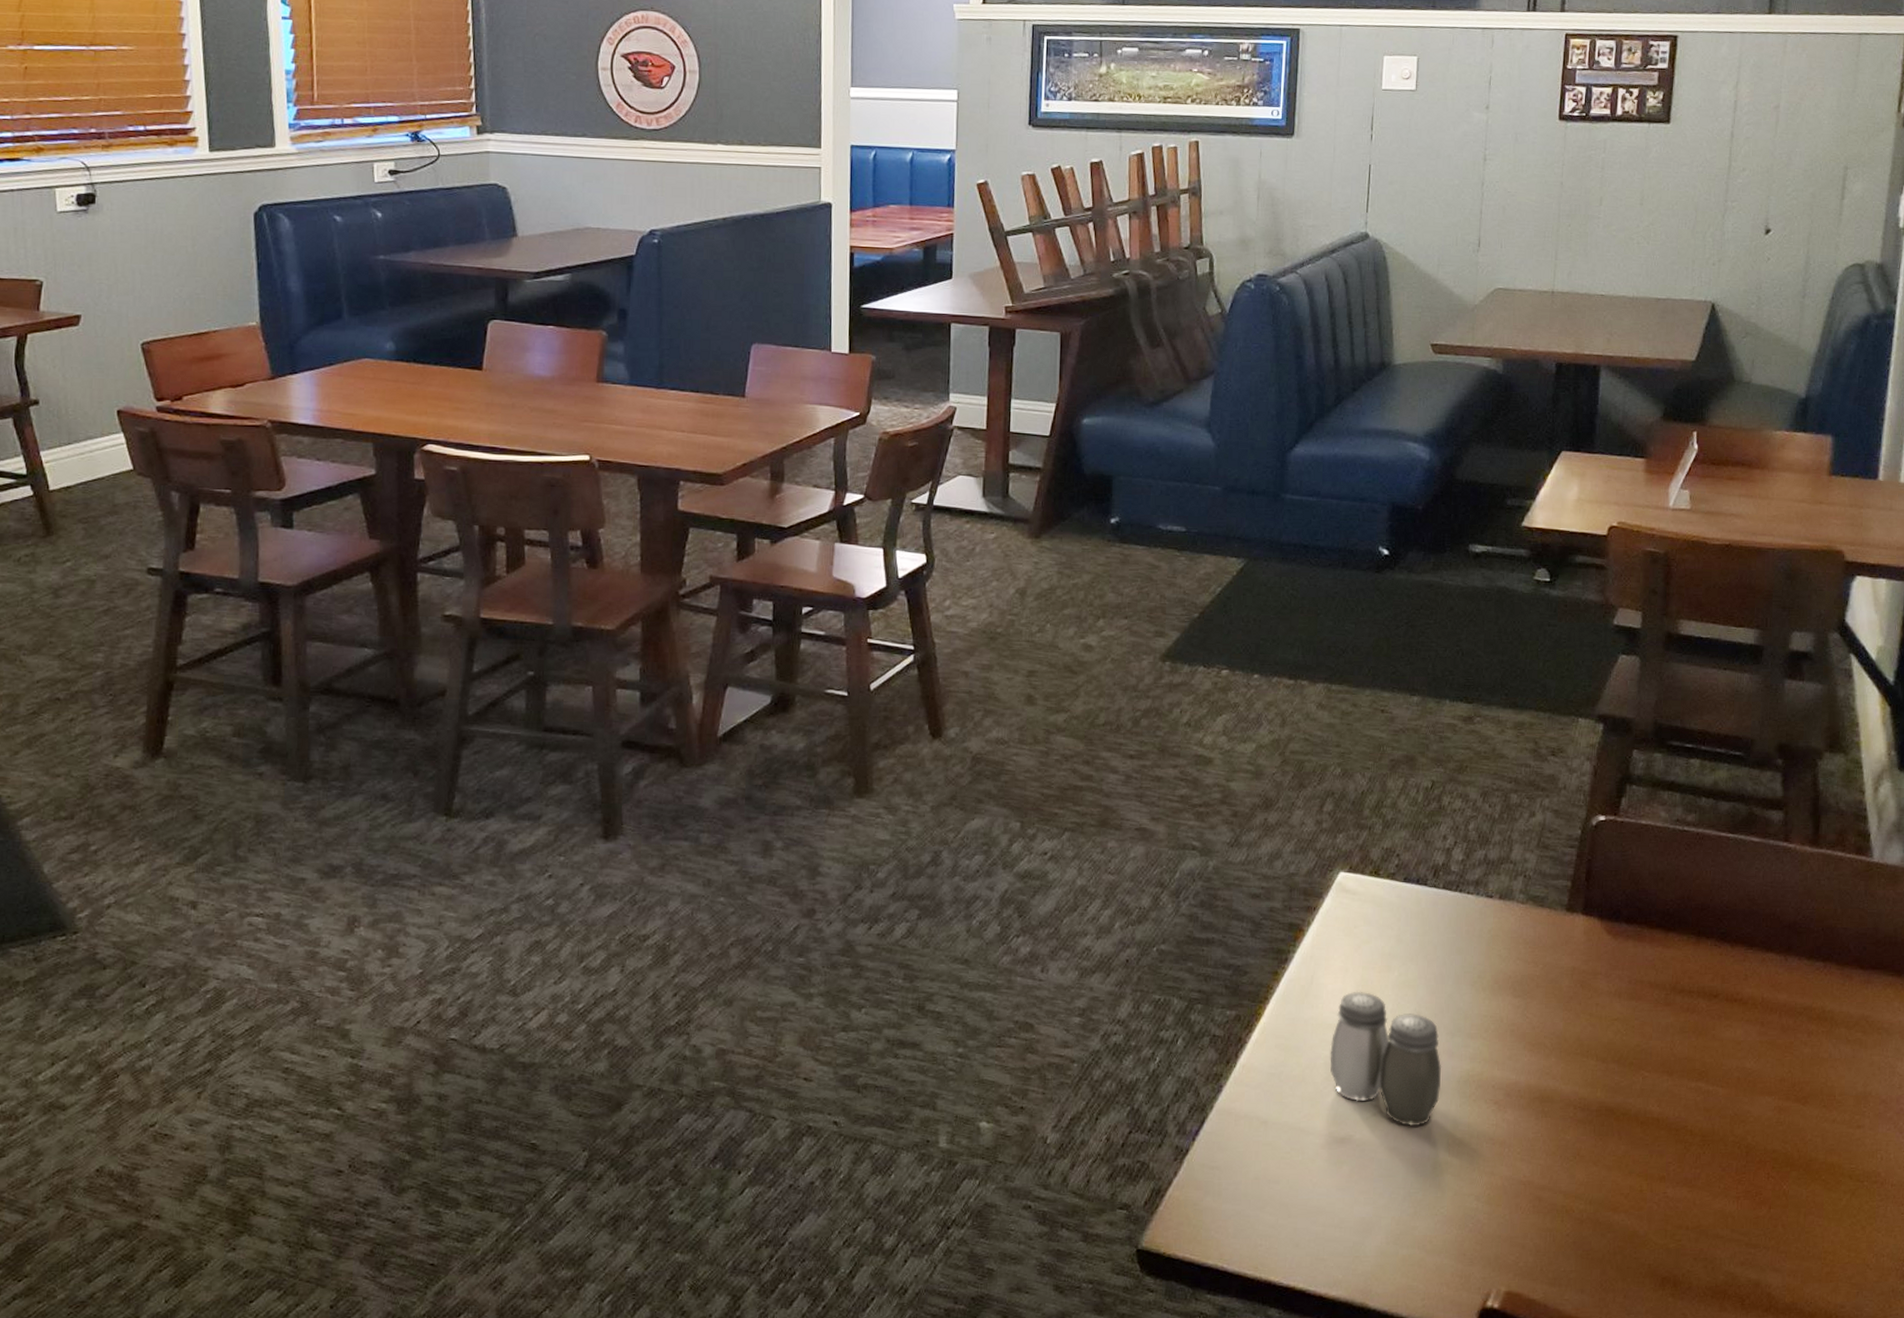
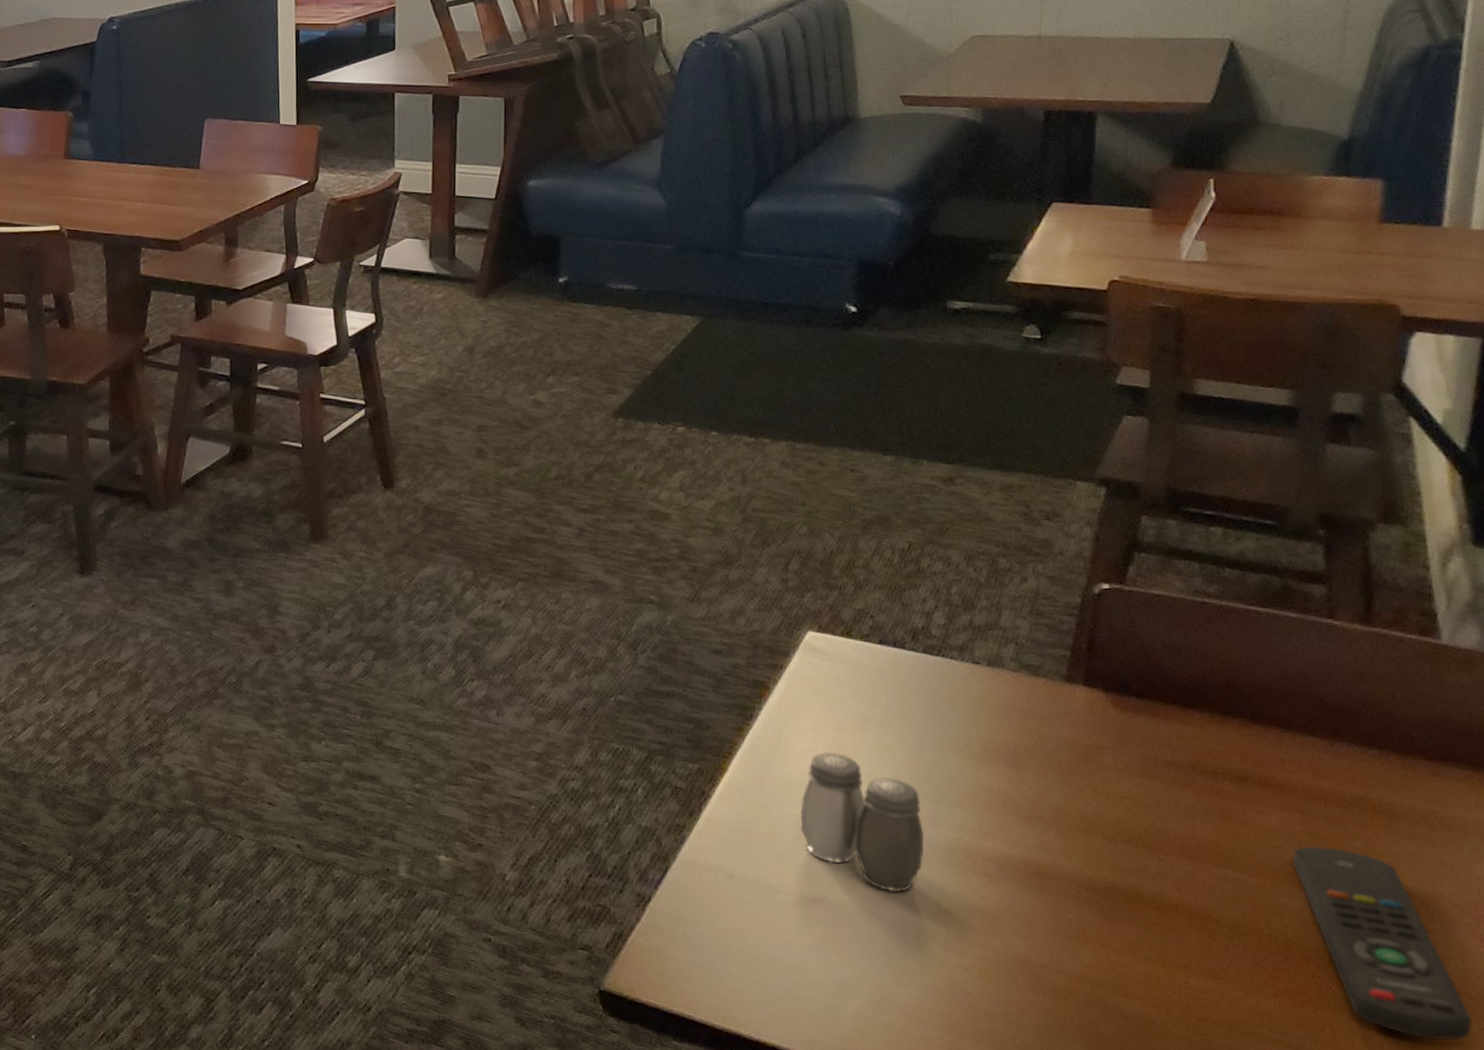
remote control: none [1753,1055,1894,1227] -> present [1293,846,1473,1041]

